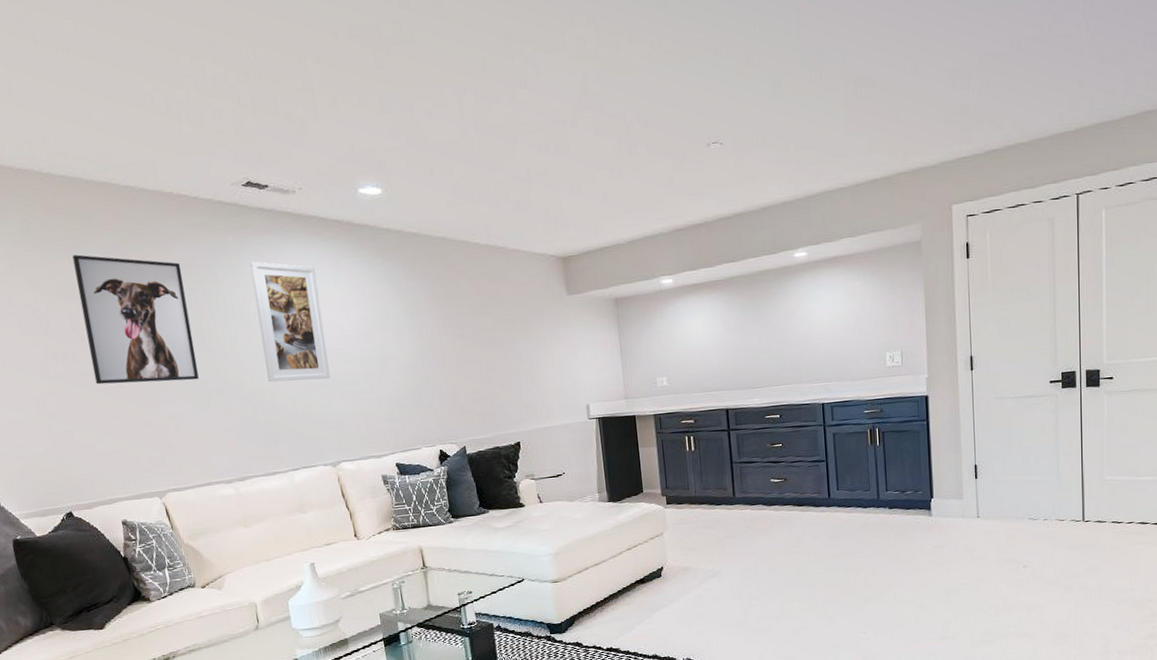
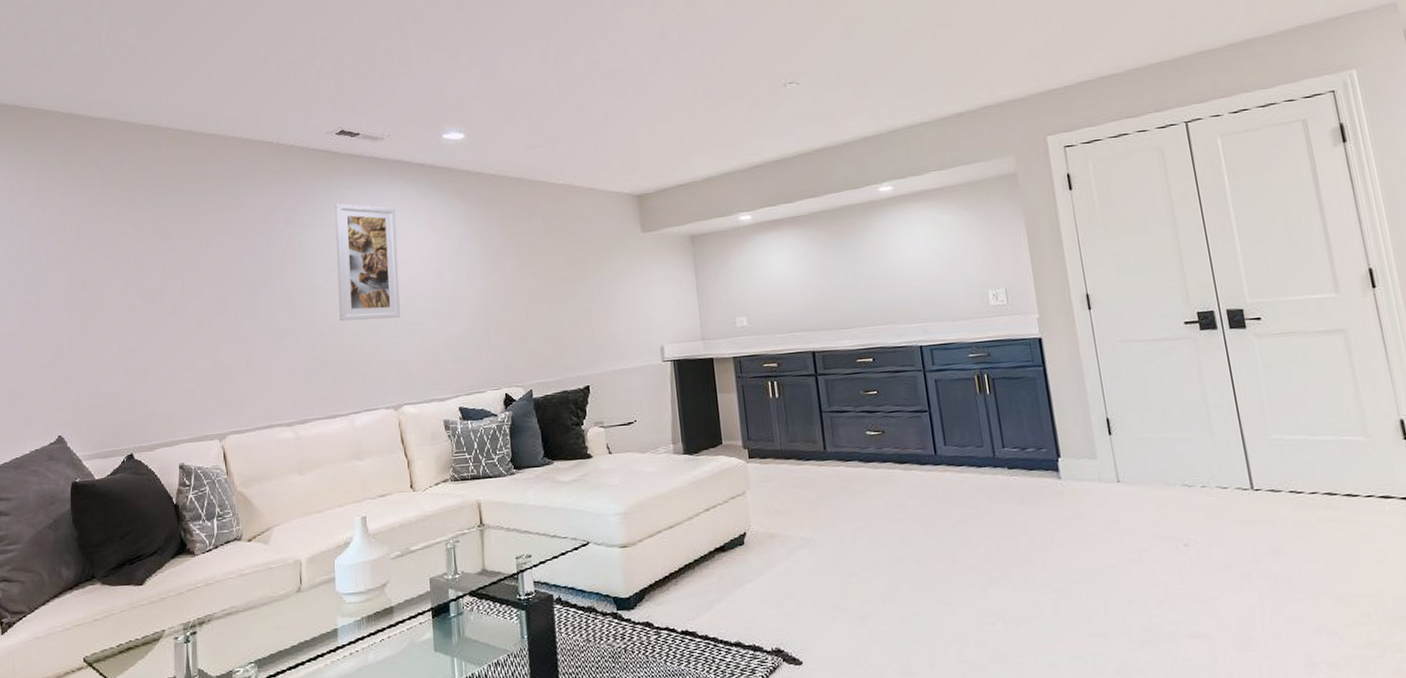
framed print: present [72,254,199,385] -> none [174,199,274,324]

